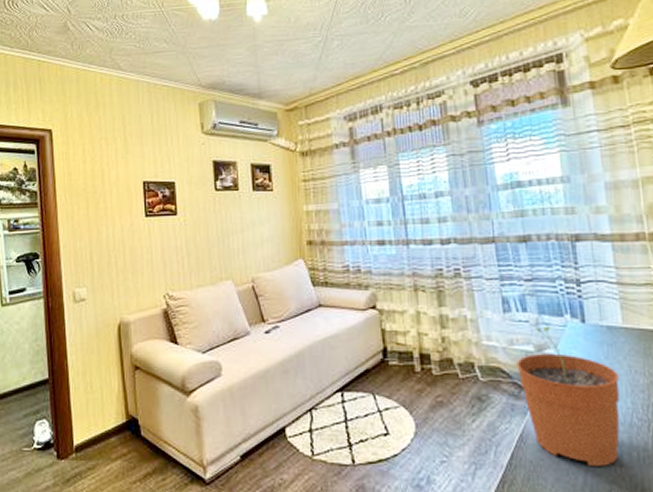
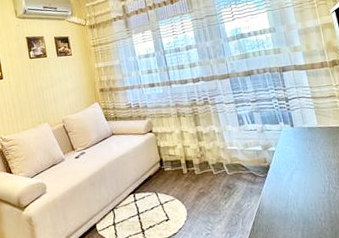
plant pot: present [517,325,620,466] -> none [251,131,323,224]

